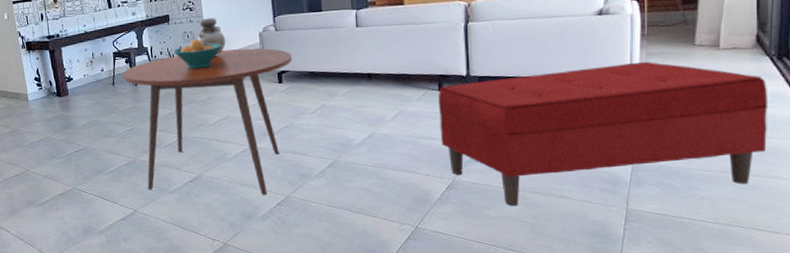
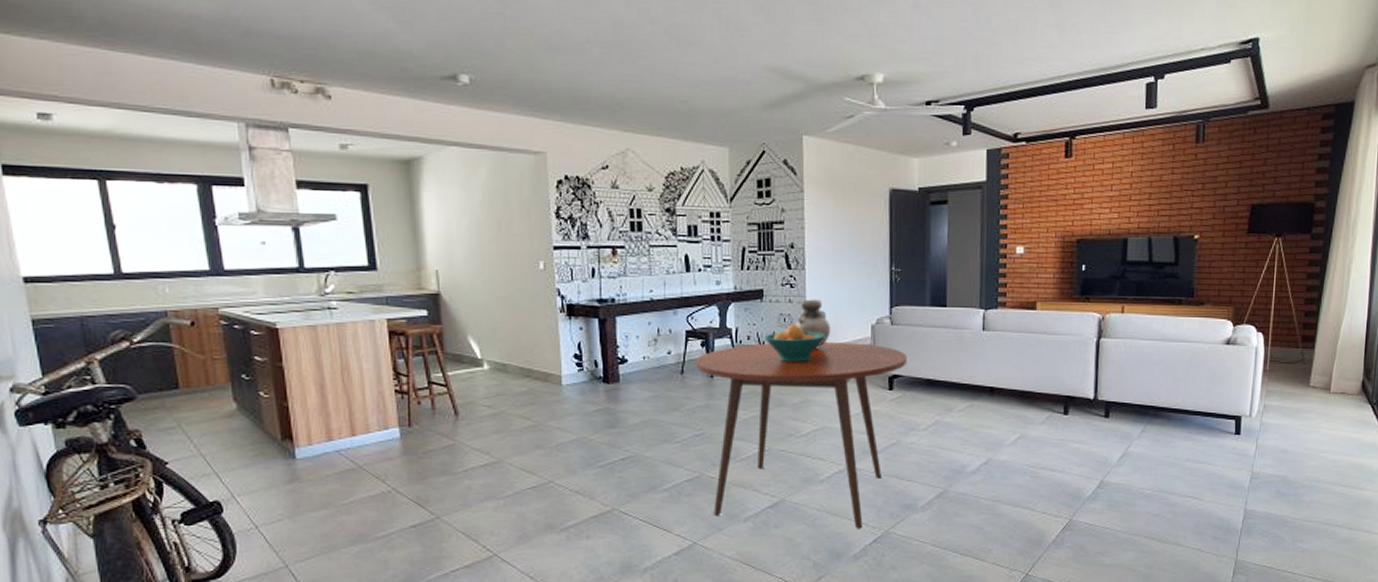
bench: present [438,61,769,206] -> none [1061,399,1367,552]

